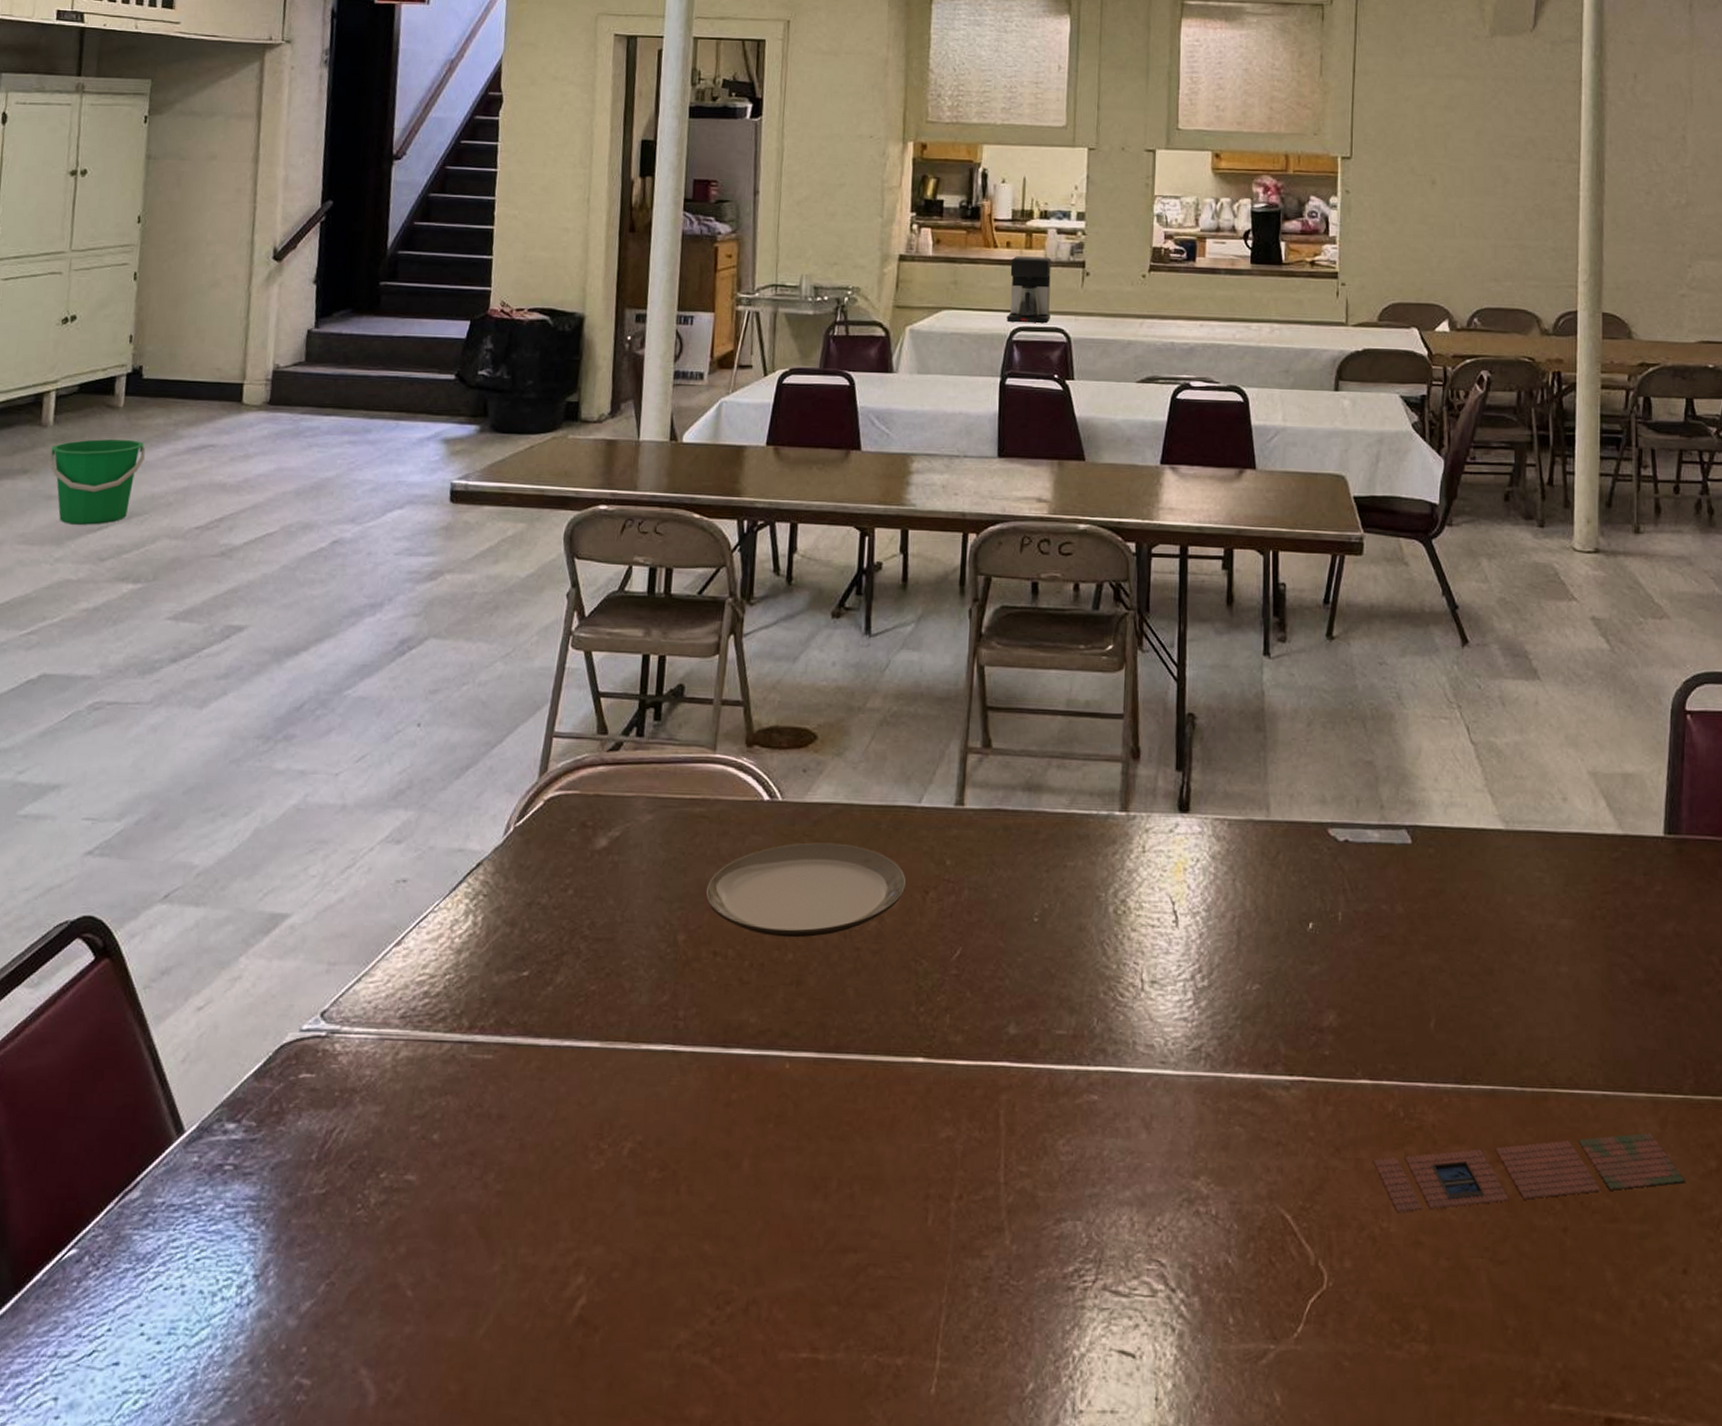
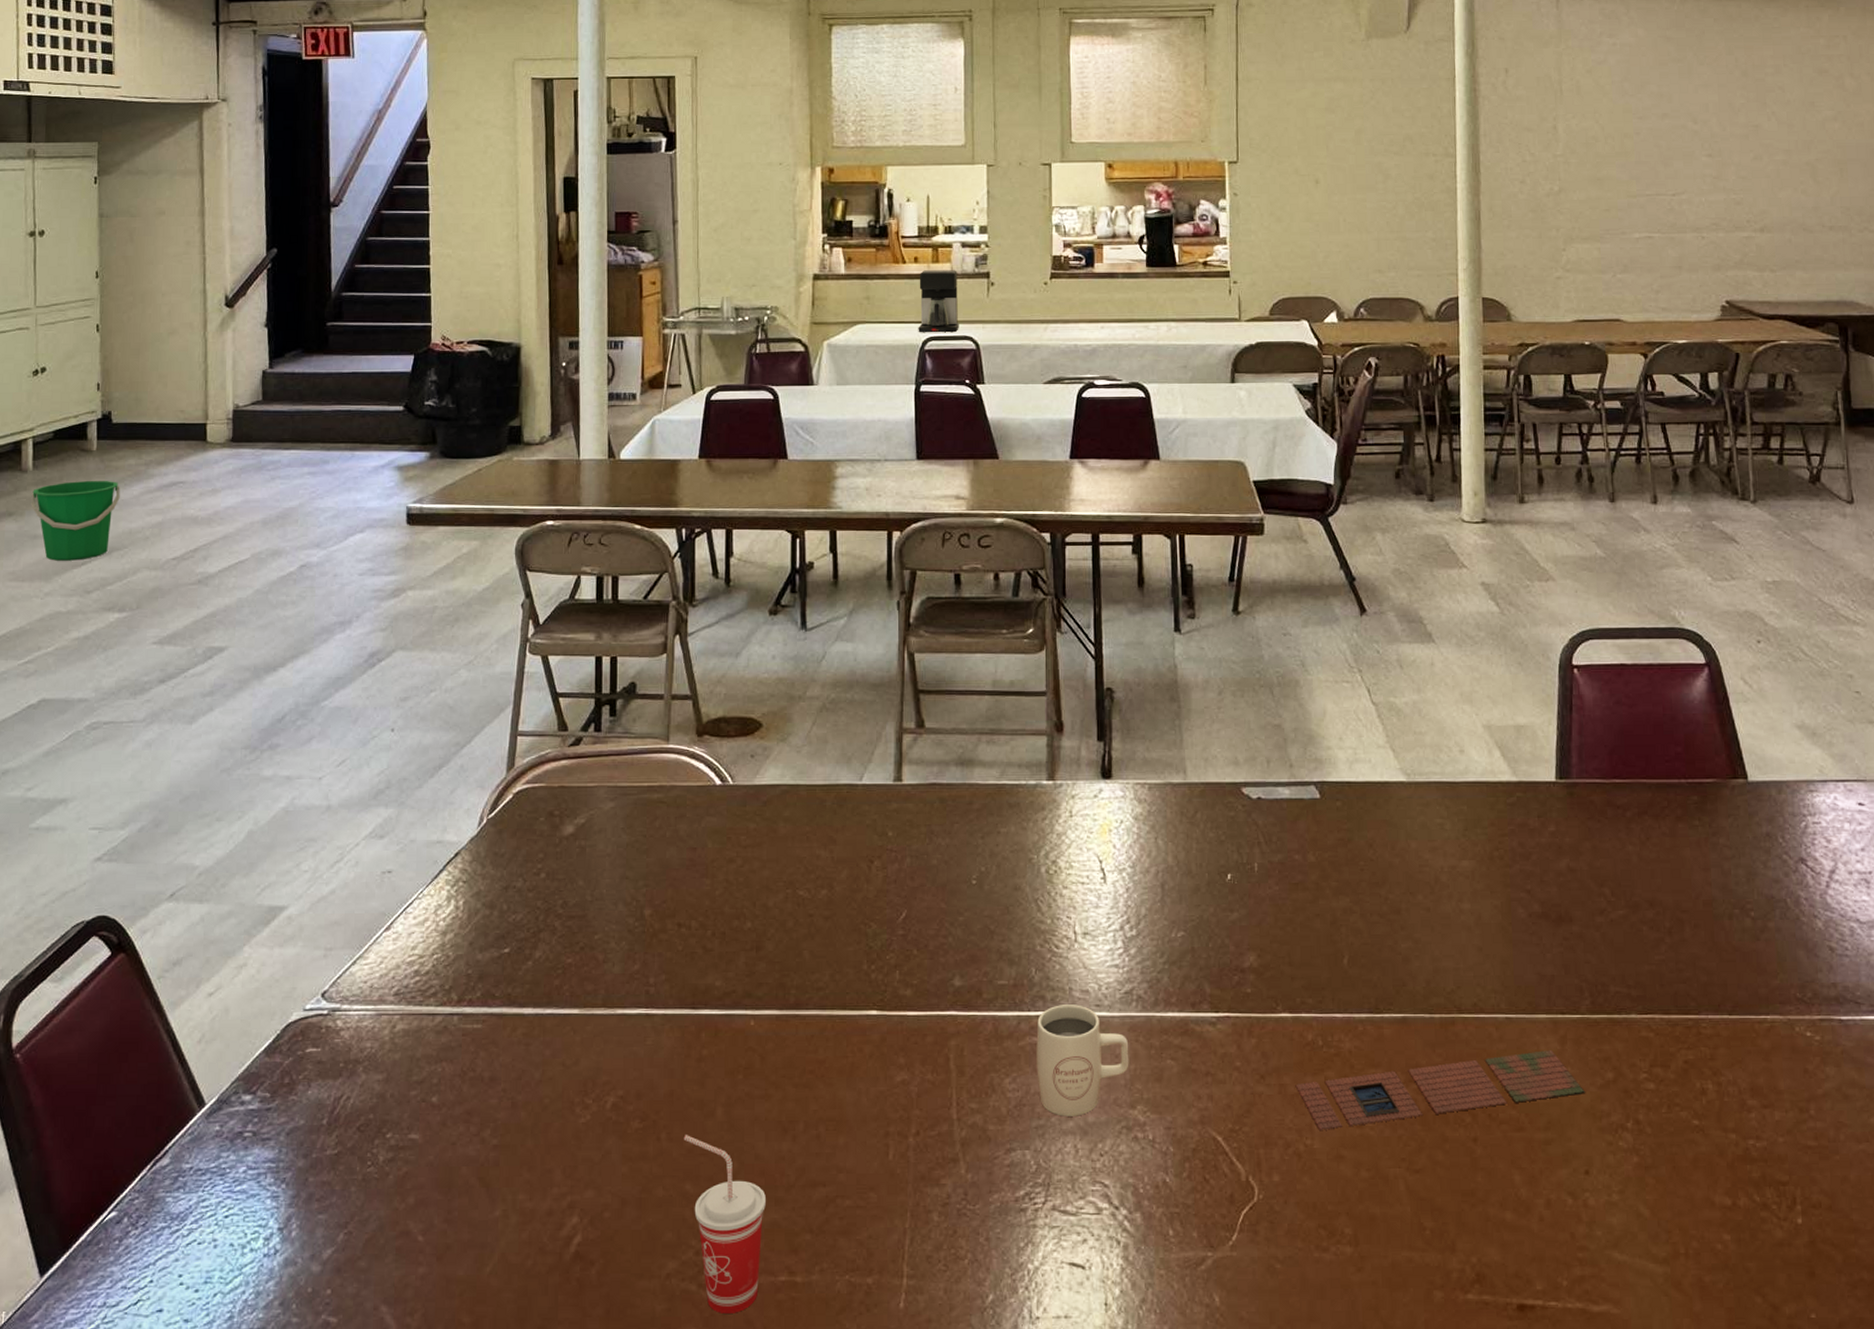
beverage cup: none [705,1188,791,1393] -> present [683,1135,766,1314]
plate: present [706,842,907,938] -> none [668,821,853,908]
mug: none [1093,1060,1195,1185] -> present [1036,1004,1129,1116]

